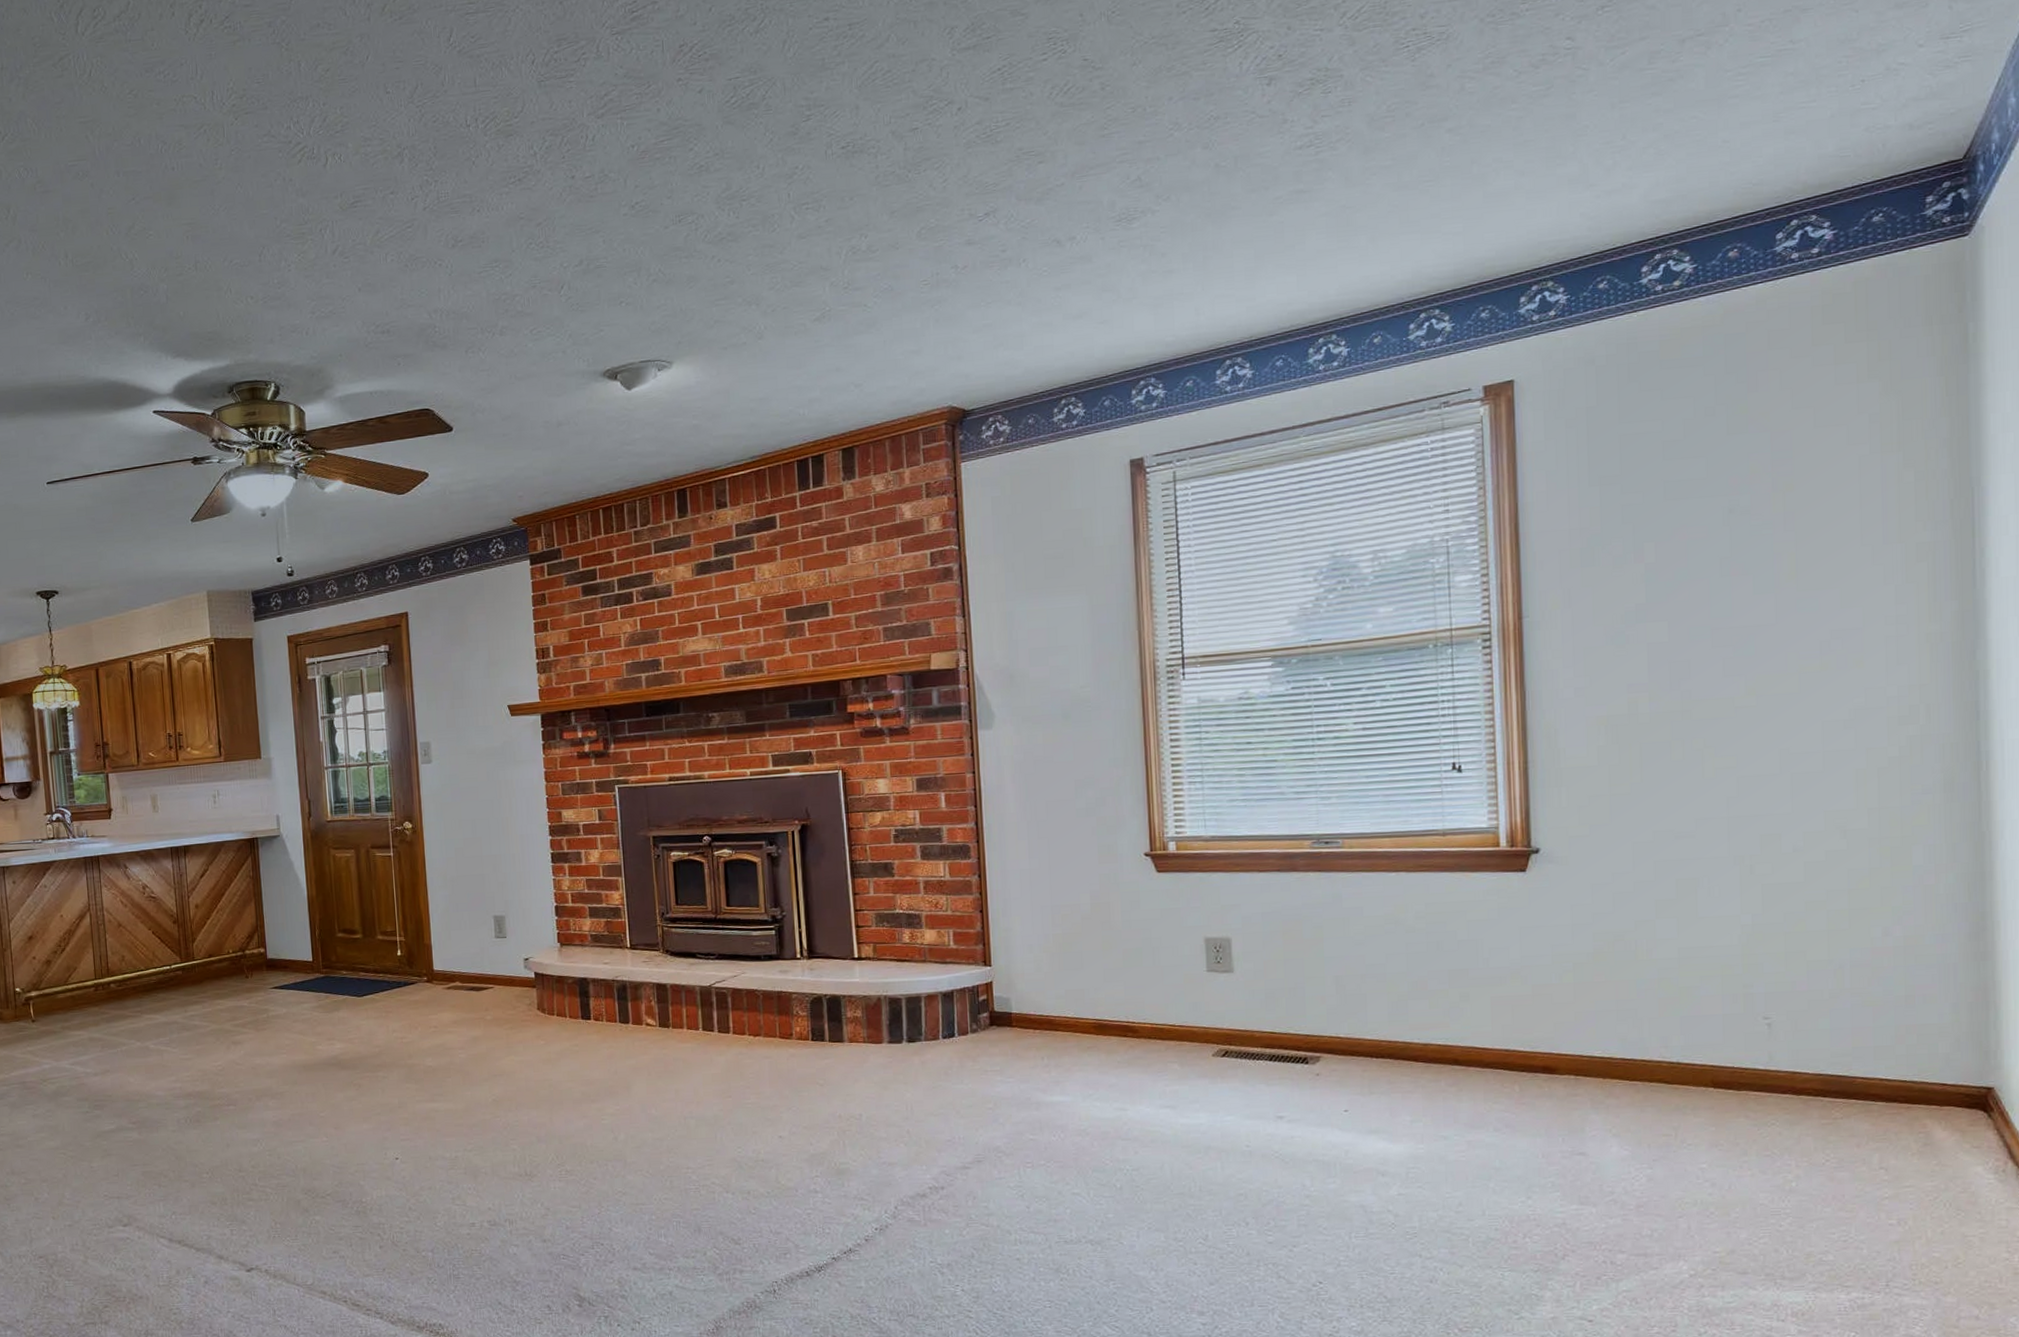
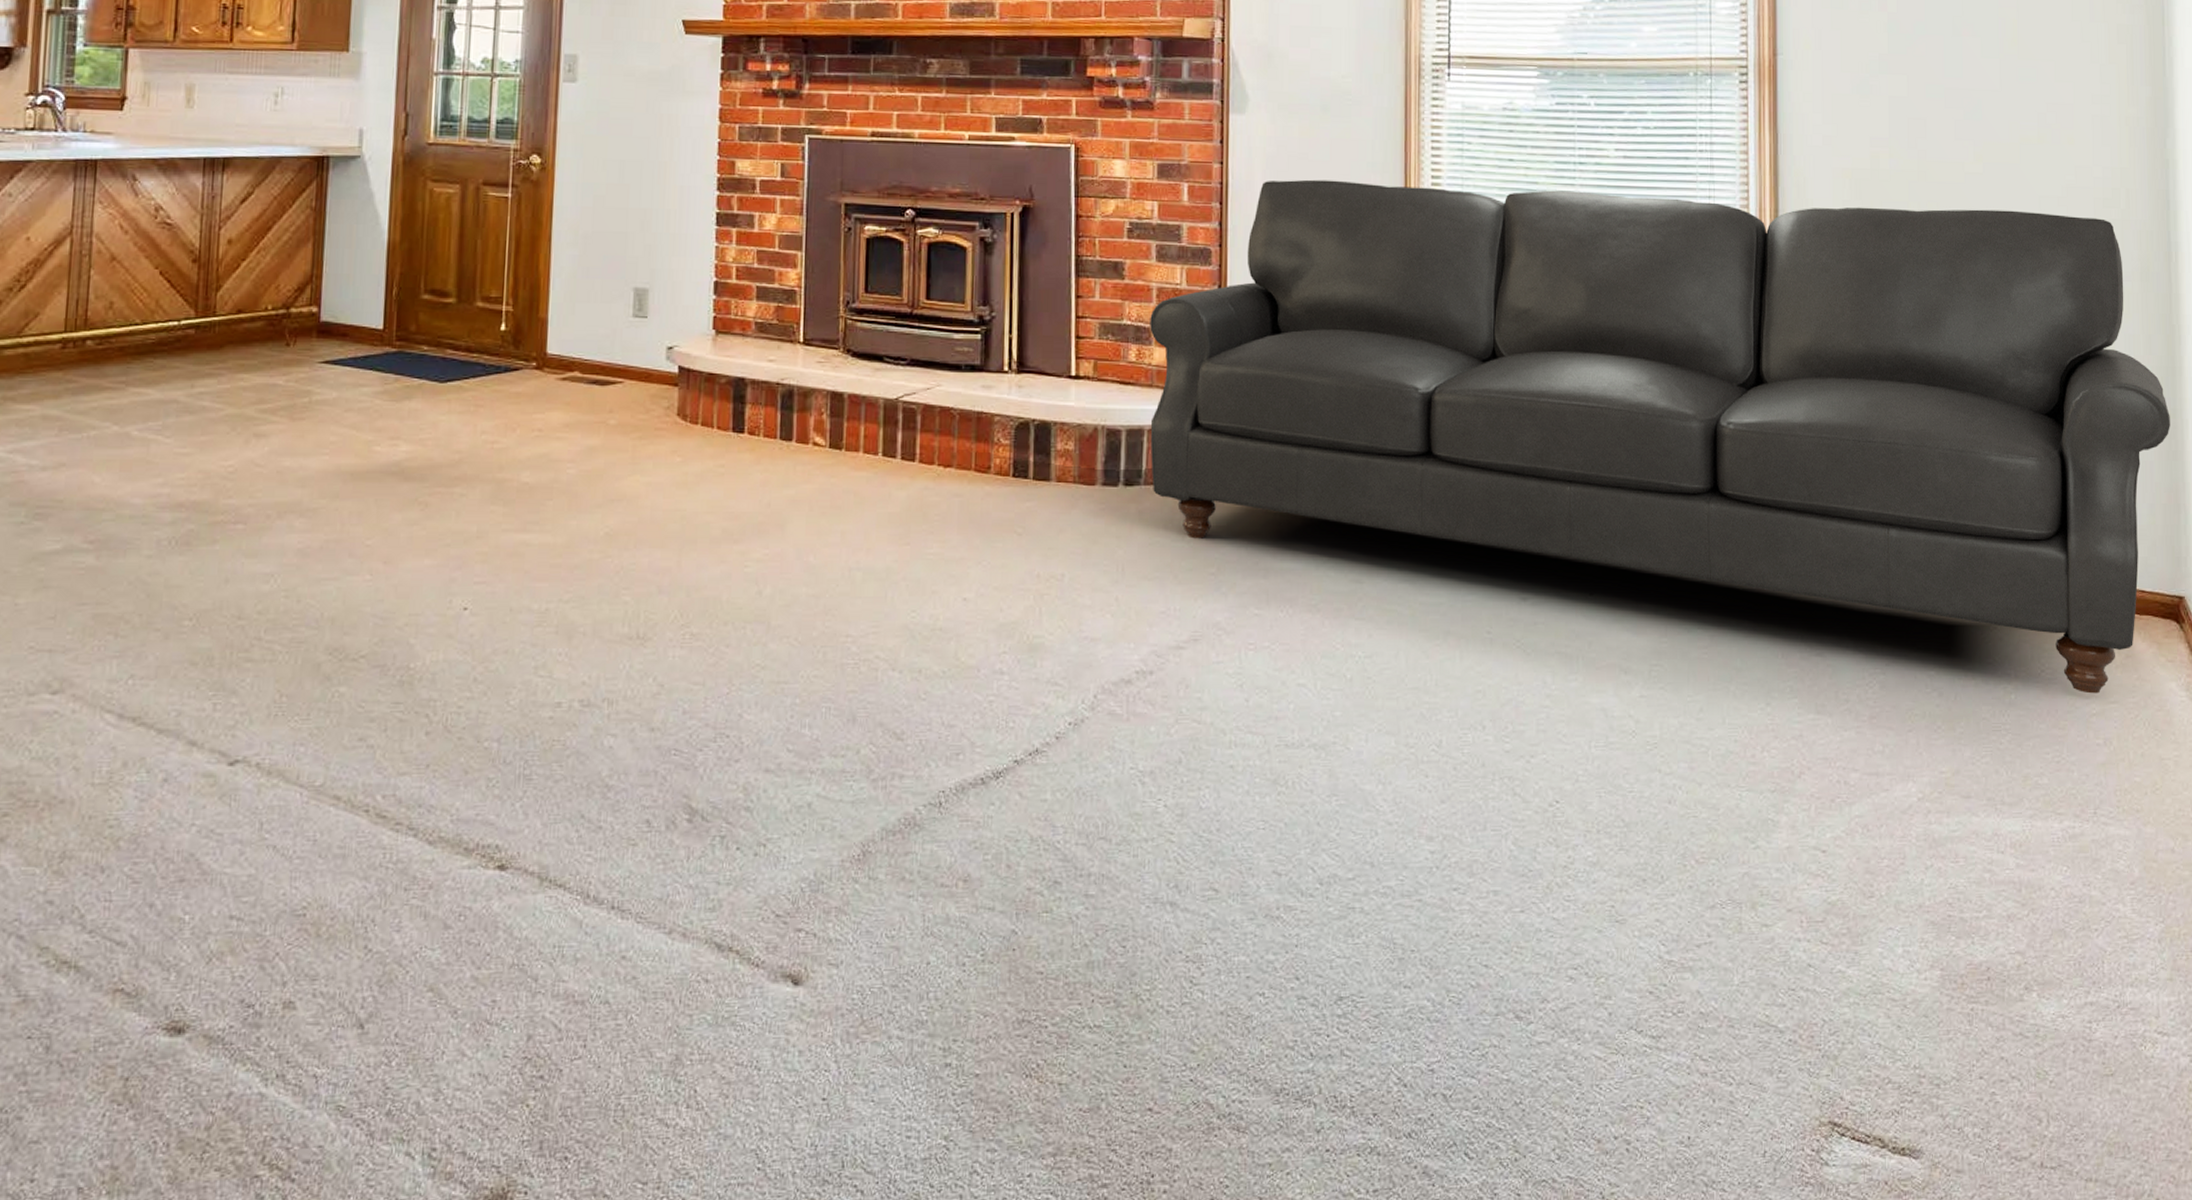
sofa: none [919,736,1978,1180] -> present [1150,179,2170,694]

